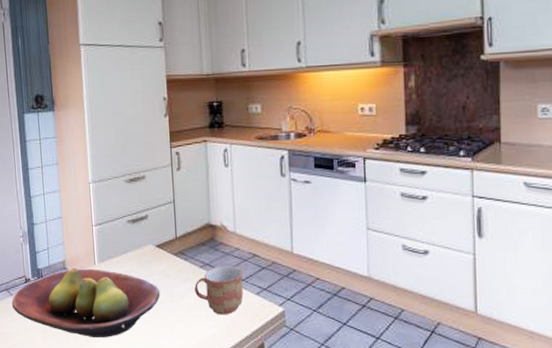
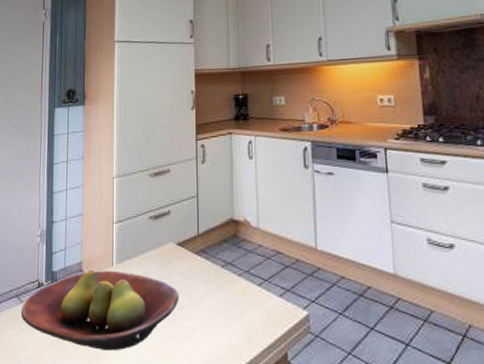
mug: present [195,265,244,315] -> none [215,264,266,321]

